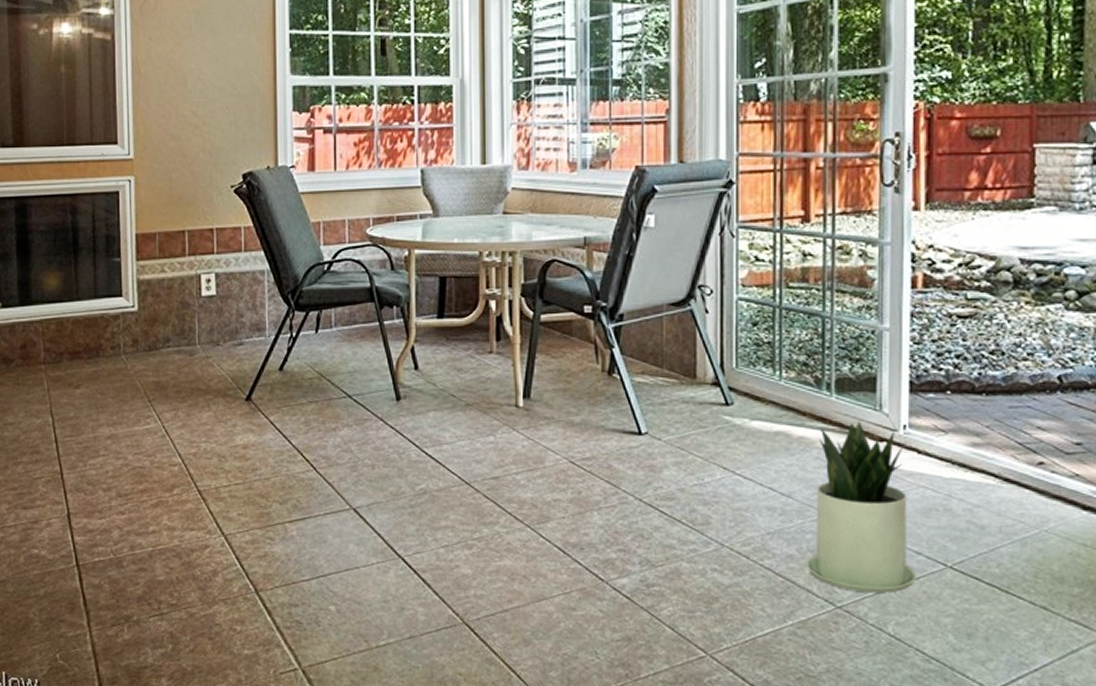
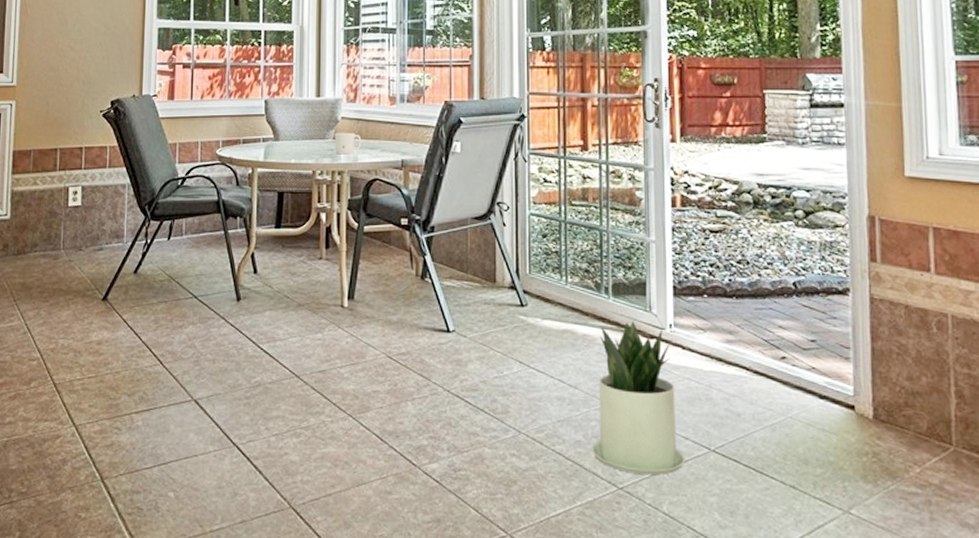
mug: none [504,205,536,232] -> present [334,132,362,155]

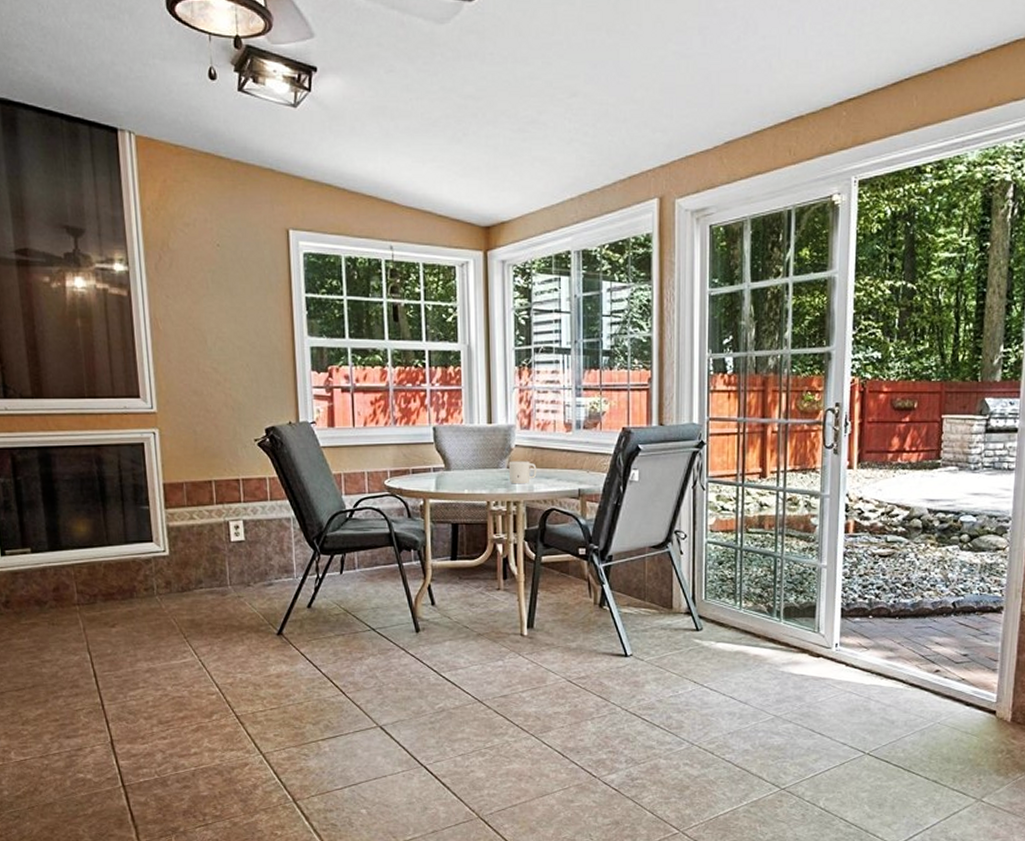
planter: present [591,321,685,476] -> none [758,641,842,777]

